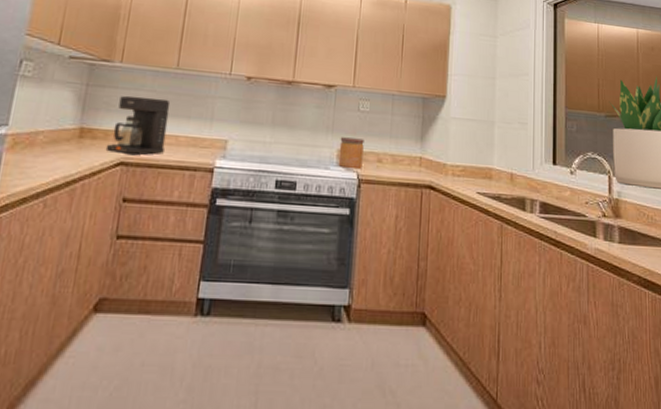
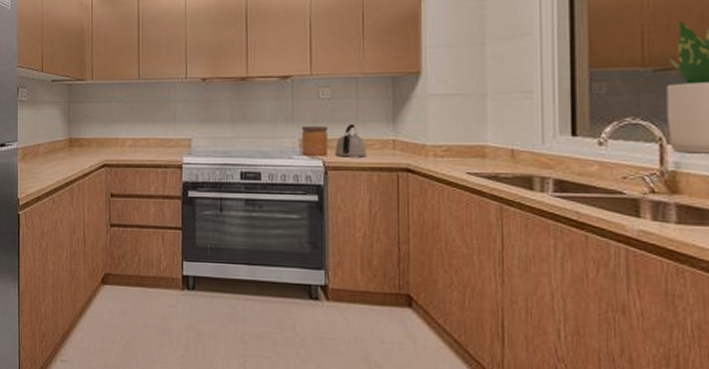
coffee maker: present [105,95,171,156] -> none [91,107,138,158]
kettle: none [368,138,397,174] -> present [334,123,366,159]

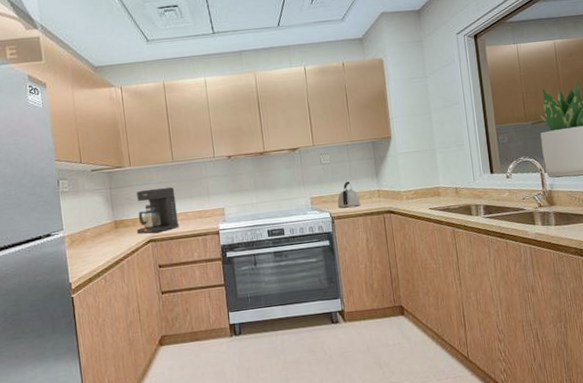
coffee maker: none [91,107,138,158] -> present [136,187,179,234]
jar: present [301,126,328,157] -> none [311,185,333,211]

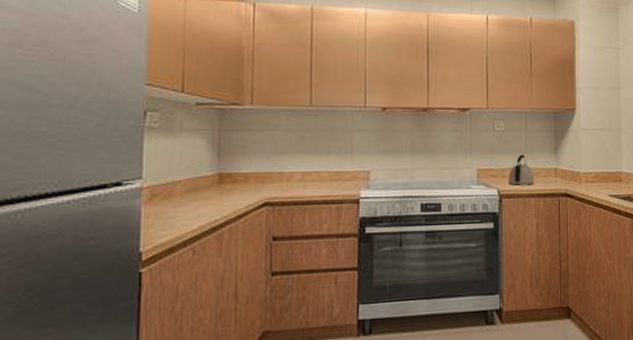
coffee maker: present [136,187,179,234] -> none [248,137,308,195]

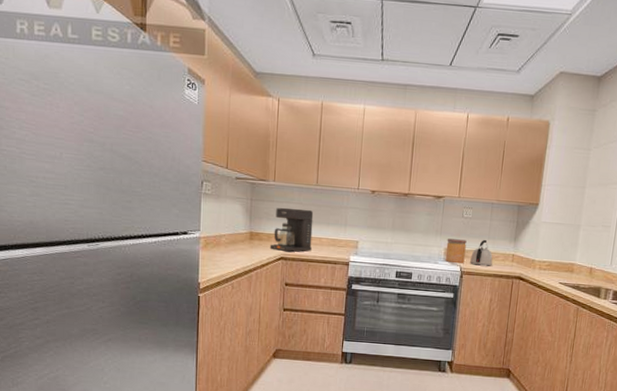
coffee maker: none [248,137,308,195] -> present [269,207,314,253]
jar: none [479,157,502,186] -> present [445,238,467,264]

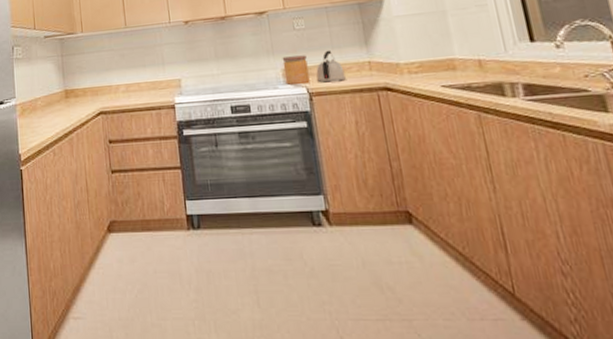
coffee maker: present [269,207,314,253] -> none [86,55,131,105]

